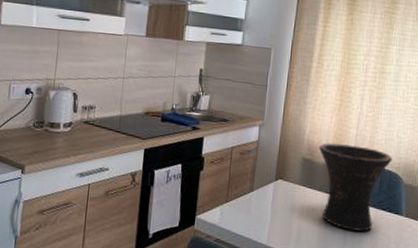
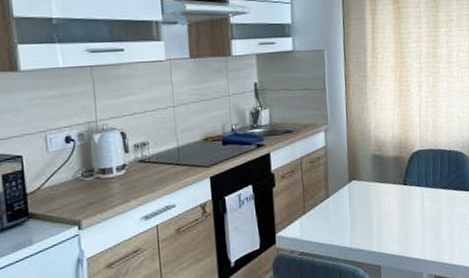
vase: present [318,143,392,232] -> none [386,132,456,216]

